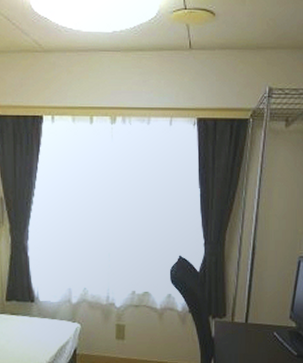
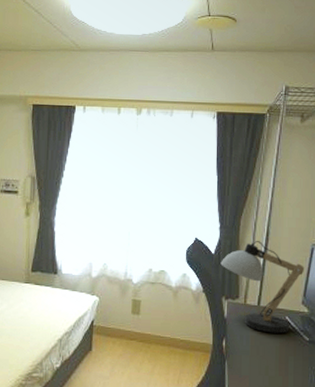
desk lamp: none [206,256,294,350] -> present [220,241,306,334]

